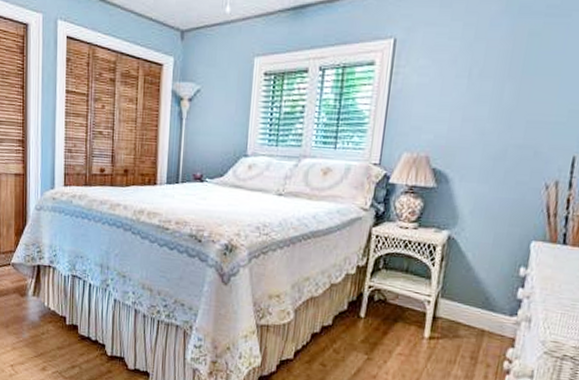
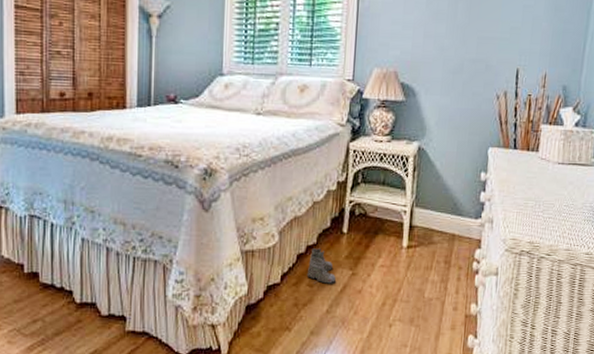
boots: none [320,329,351,366] -> present [306,248,337,284]

